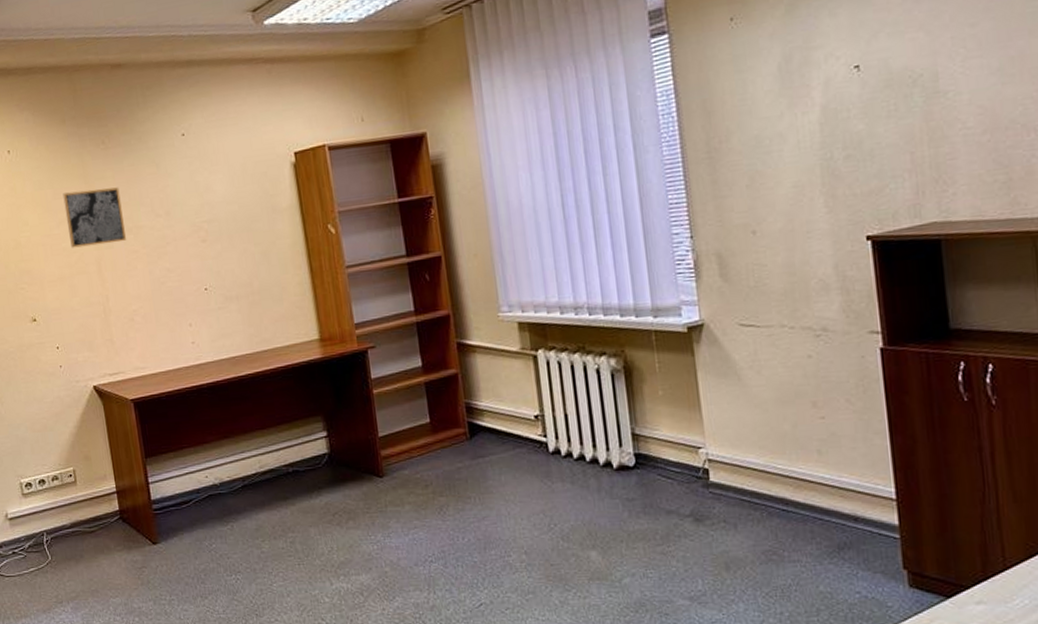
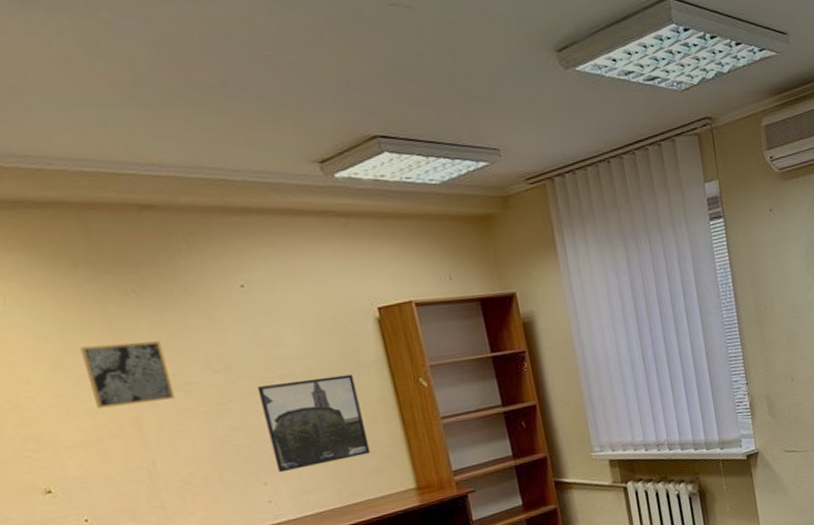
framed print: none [189,220,280,315] -> present [256,374,371,473]

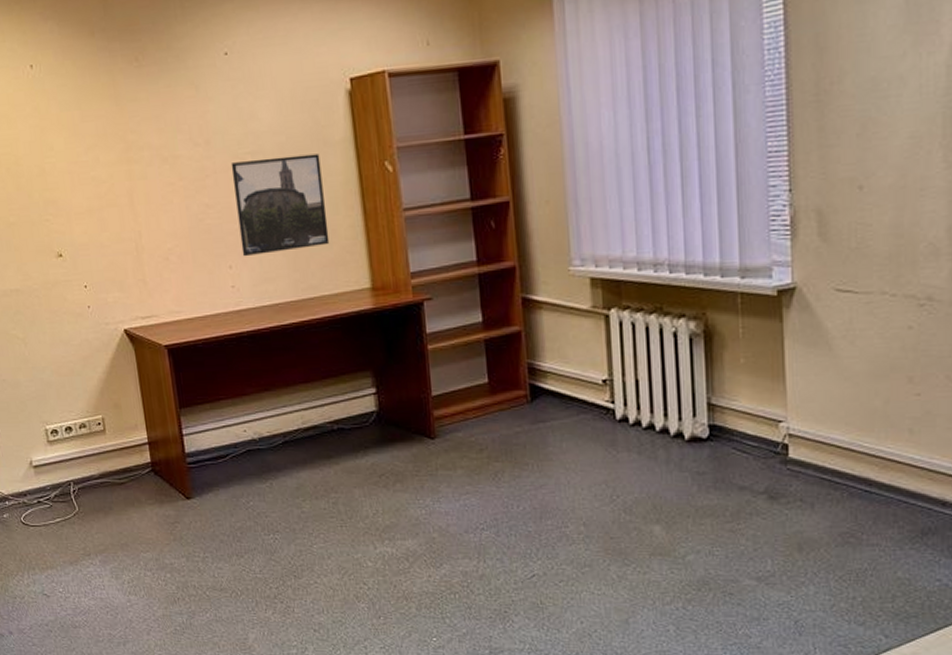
wall art: present [79,341,176,409] -> none [91,111,162,178]

